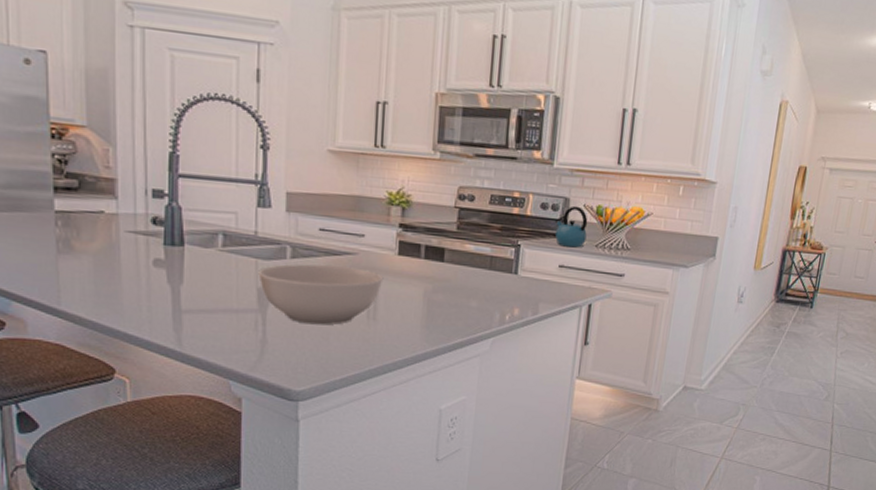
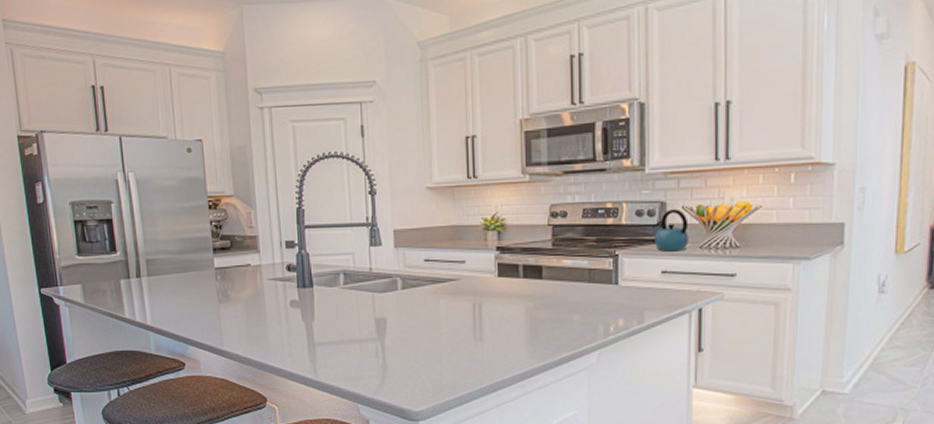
bowl: present [258,264,384,325] -> none [375,293,486,349]

